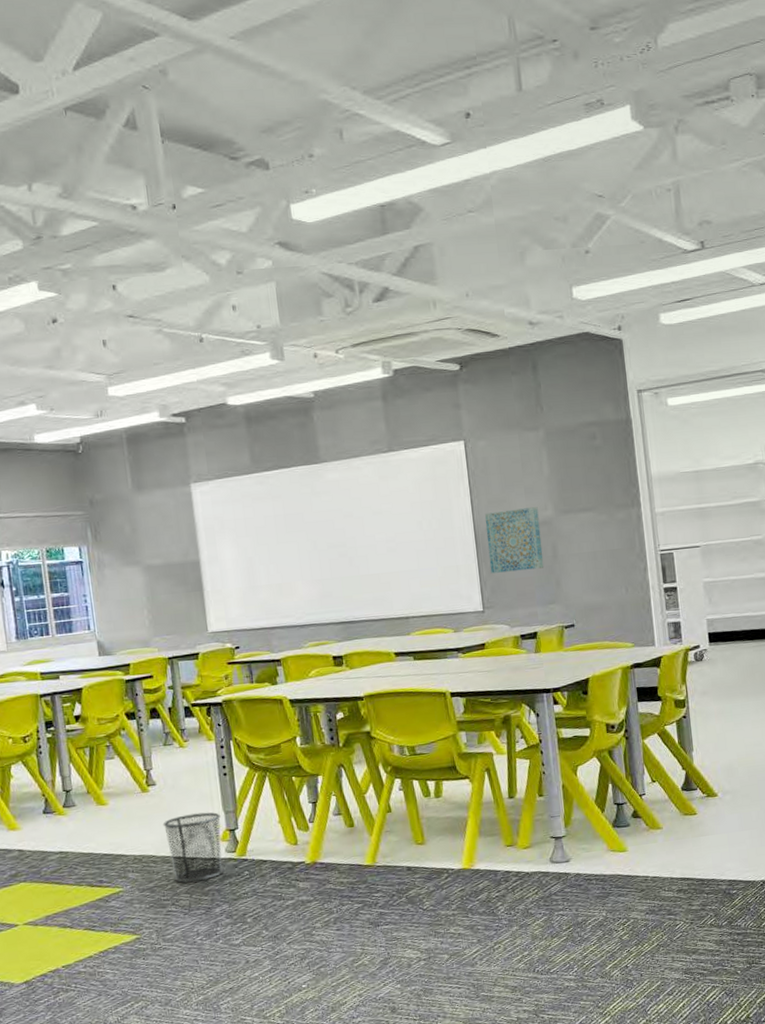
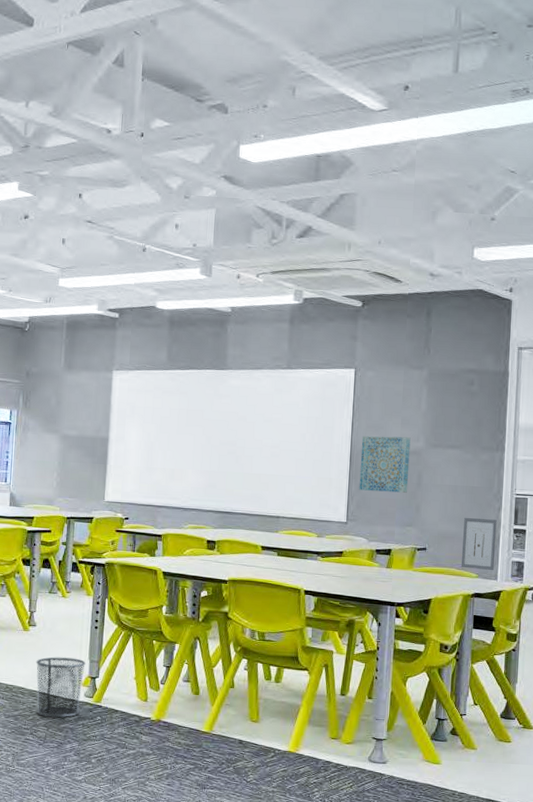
wall art: none [609,581,650,639] -> present [461,518,497,571]

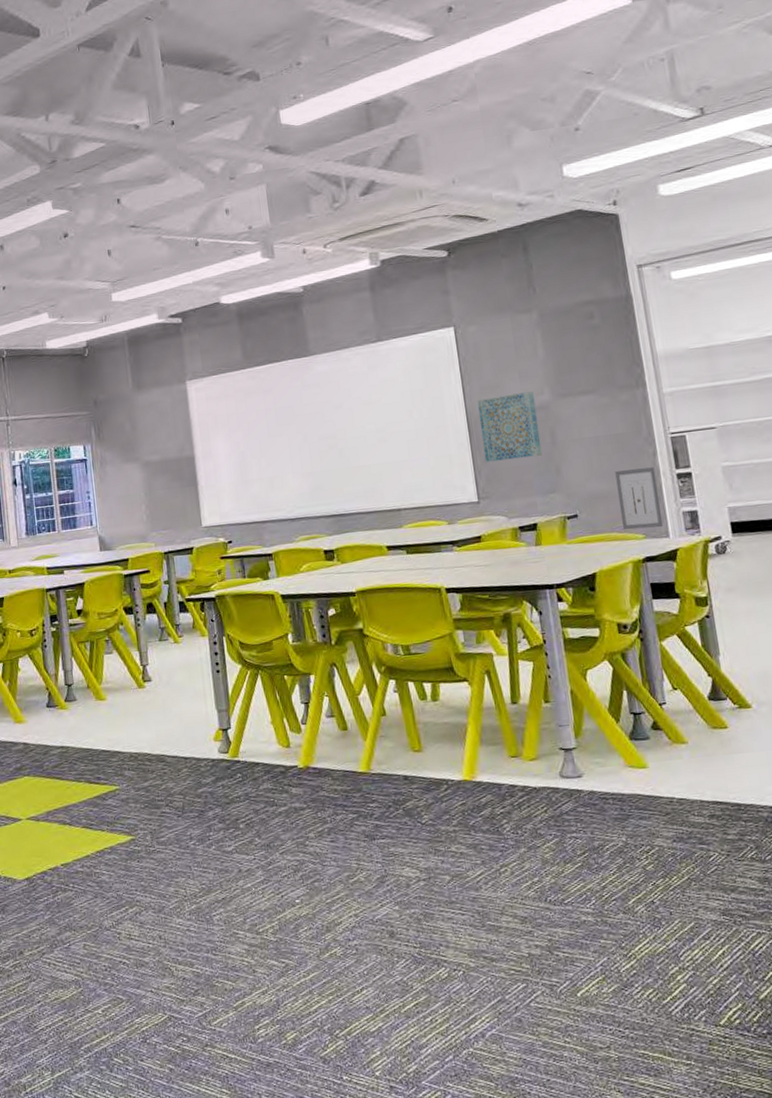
waste bin: present [35,657,86,718] -> none [158,710,216,784]

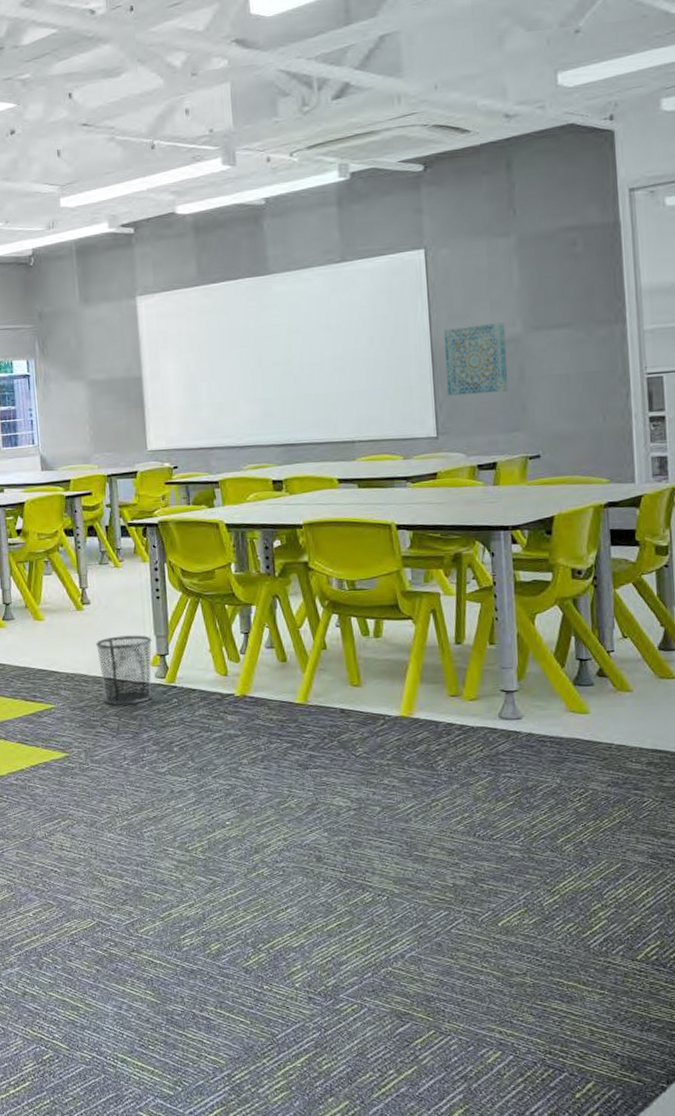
waste bin: none [158,710,216,784] -> present [95,635,152,706]
wall art: present [615,467,663,530] -> none [584,408,630,473]

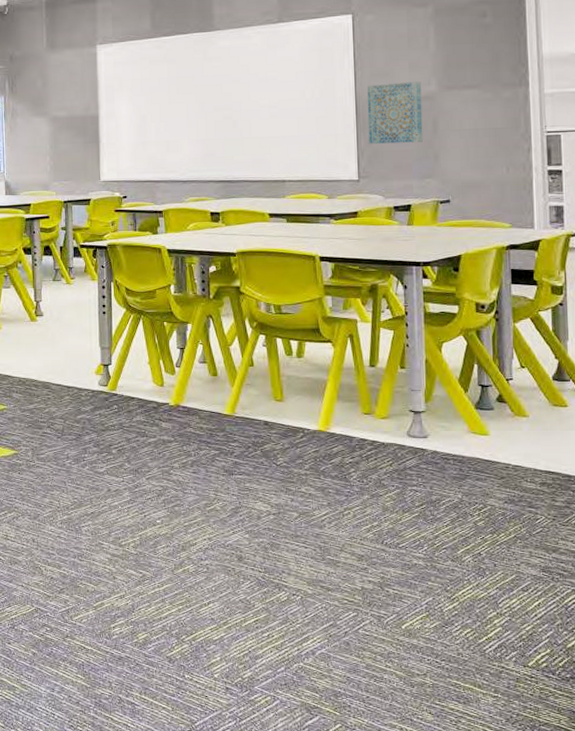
waste bin: present [95,635,152,706] -> none [46,346,97,409]

